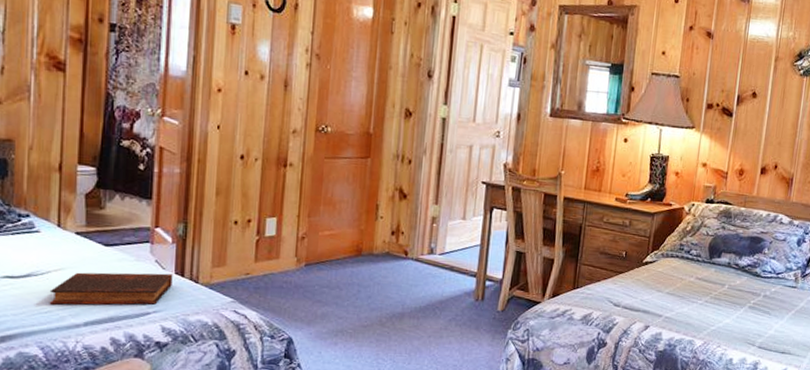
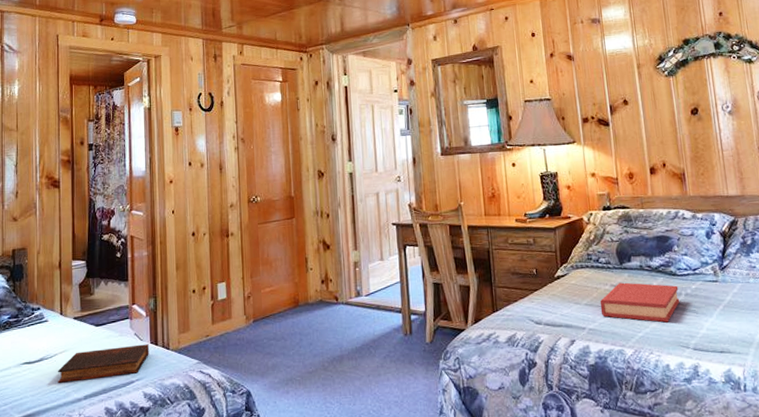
hardback book: none [680,276,759,320] -> present [599,282,680,323]

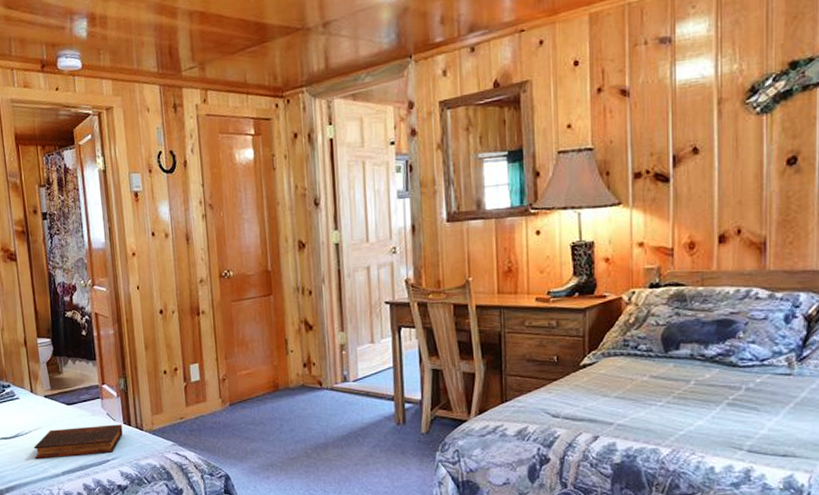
hardback book: present [599,282,680,323] -> none [634,373,738,420]

